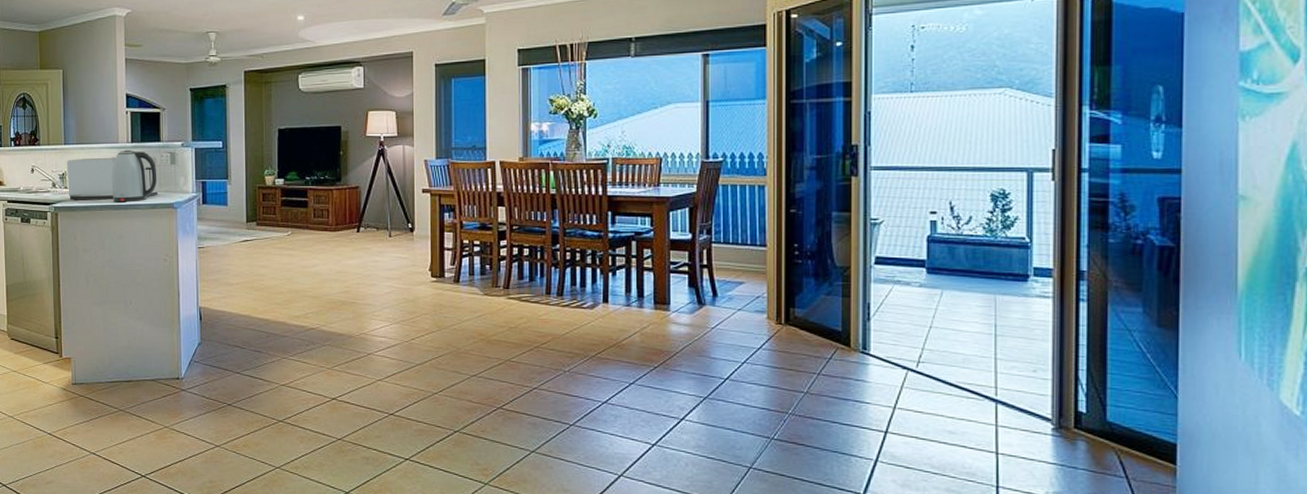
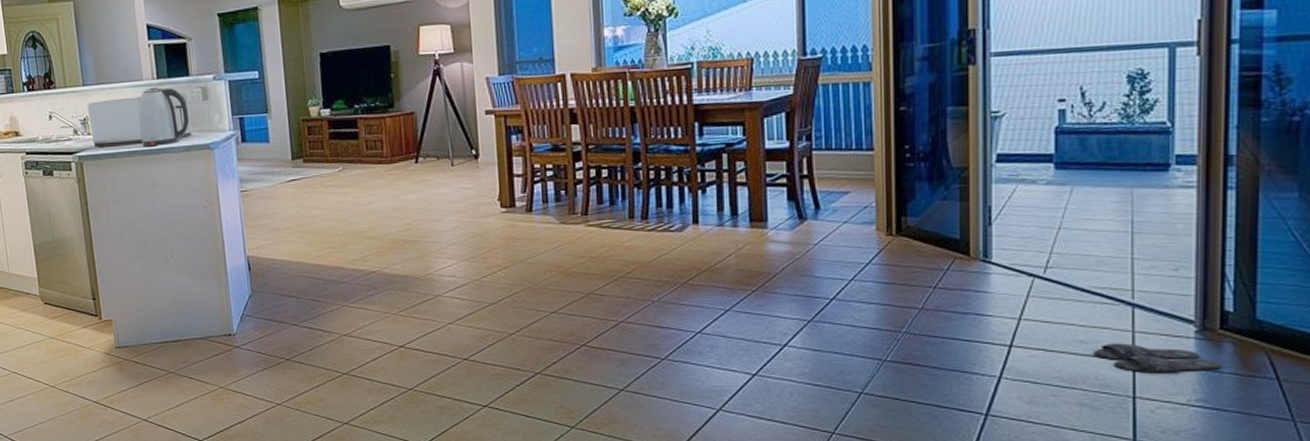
slippers: none [961,435,1077,466] -> present [1094,343,1222,374]

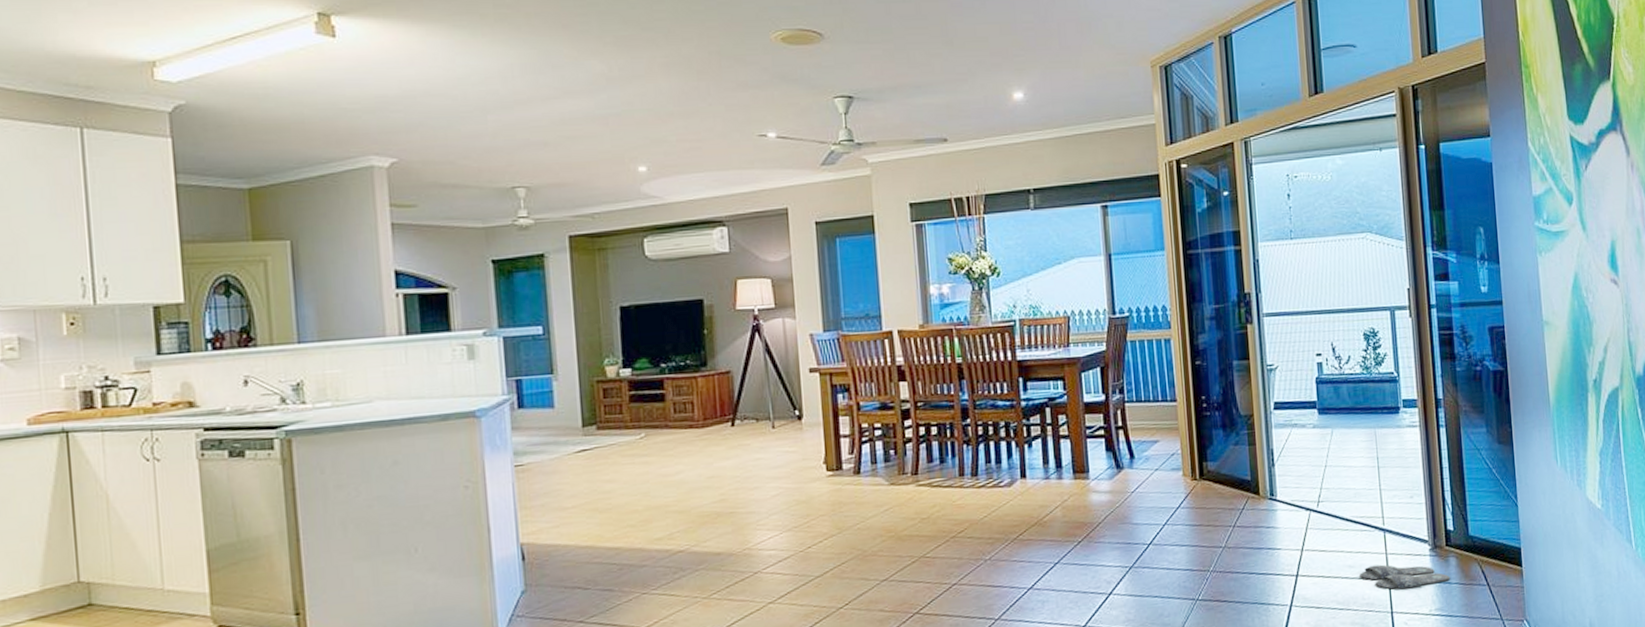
toaster: present [87,92,192,148] -> none [302,351,452,420]
kettle: present [137,87,190,147] -> none [376,344,449,417]

